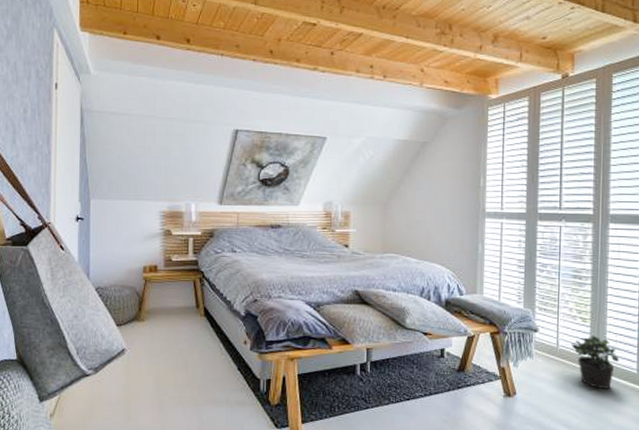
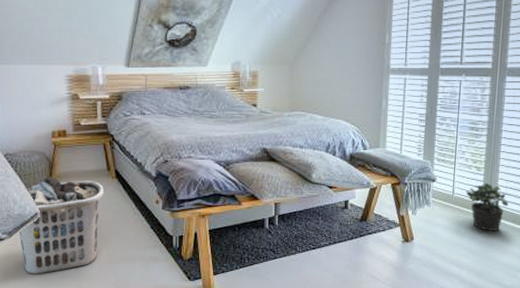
clothes hamper: none [104,312,193,414] -> present [18,176,105,274]

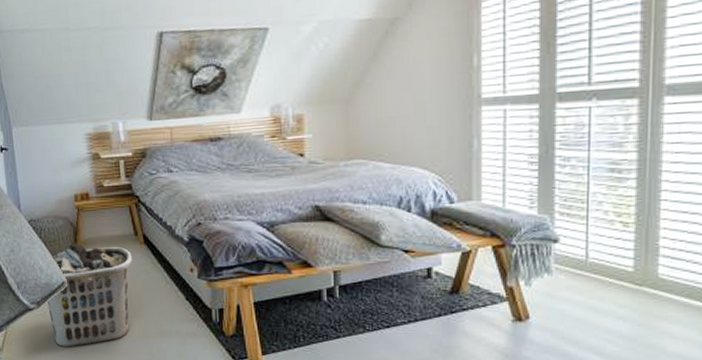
potted plant: present [465,183,508,231] -> none [606,244,678,309]

